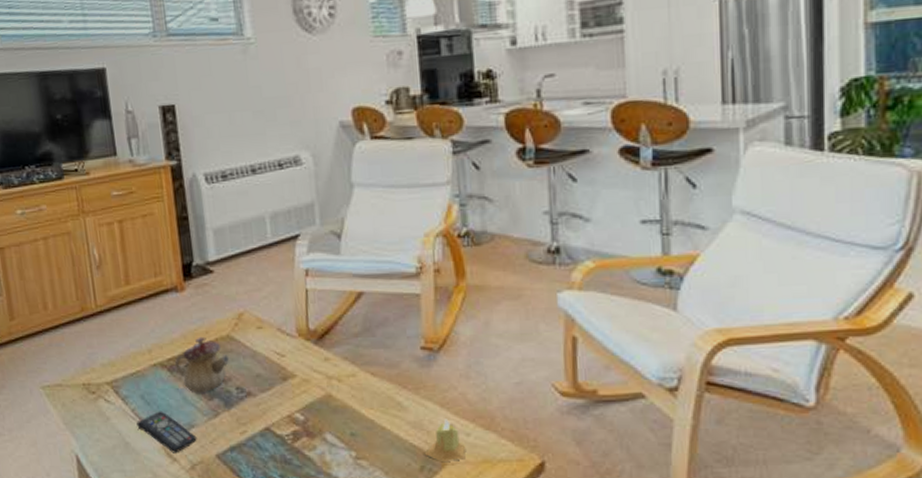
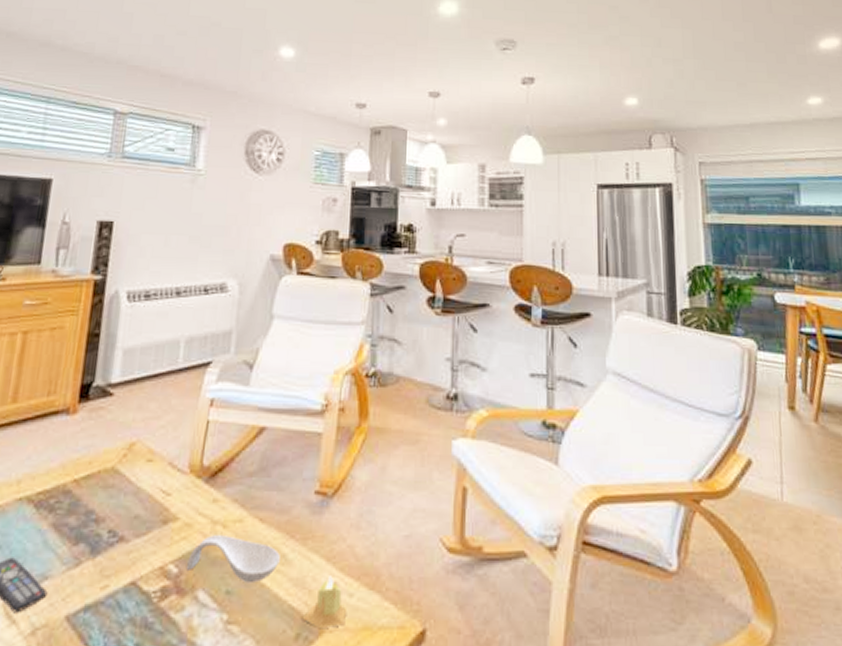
teapot: present [174,336,230,392] -> none [44,467,109,535]
spoon rest: none [310,388,396,427] -> present [185,535,280,584]

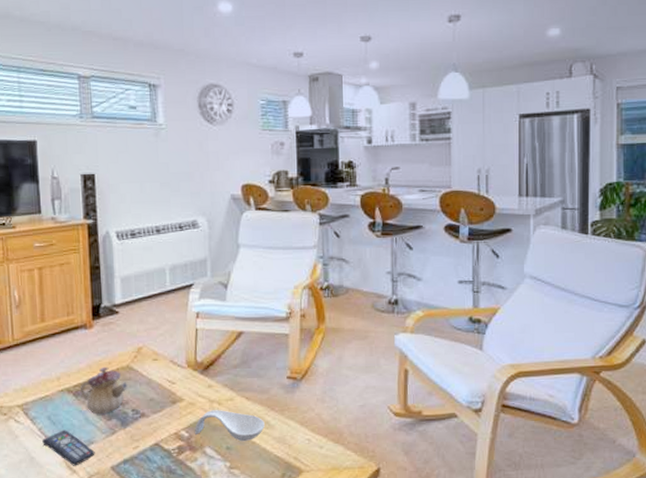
teapot: none [44,467,109,535] -> present [80,367,128,414]
candle: present [302,576,346,628] -> none [285,435,318,469]

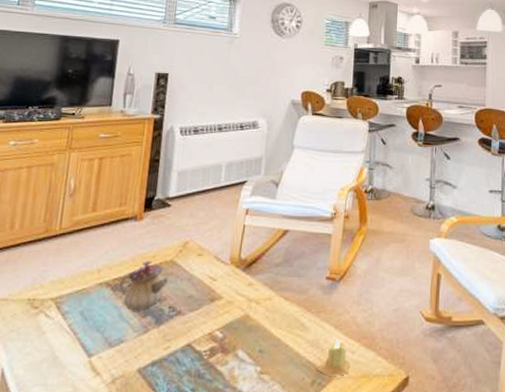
remote control: present [42,430,95,466] -> none [70,326,124,368]
spoon rest: present [194,410,265,442] -> none [228,310,300,345]
candle: none [285,435,318,469] -> present [316,339,349,376]

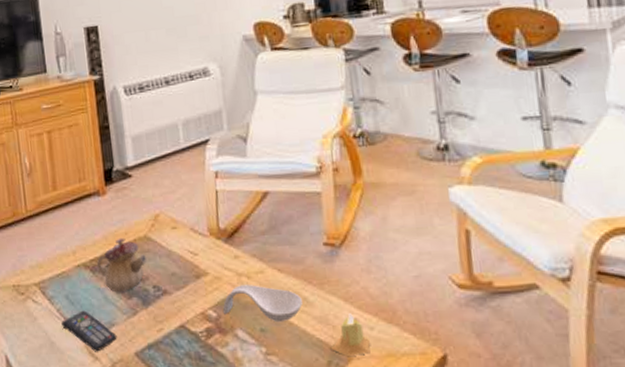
remote control: none [70,326,124,368] -> present [61,310,117,352]
spoon rest: none [228,310,300,345] -> present [222,285,303,322]

